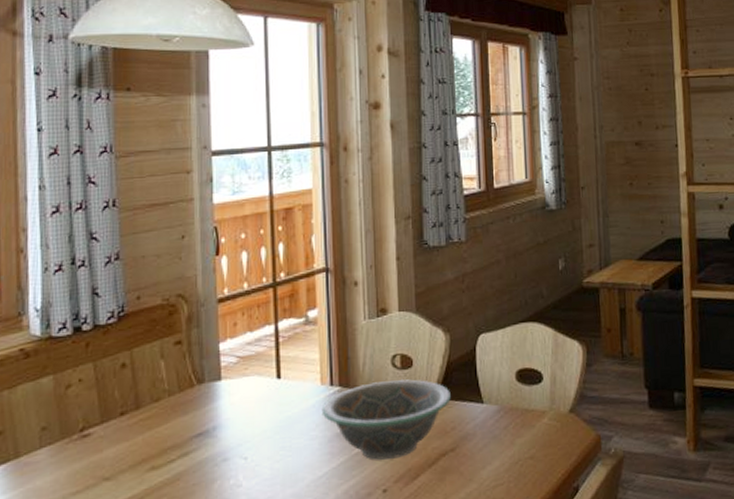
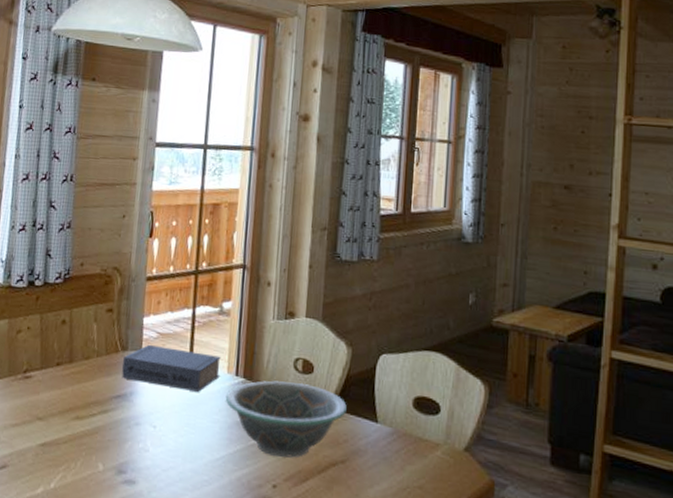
book: none [201,368,314,414] -> present [122,344,221,392]

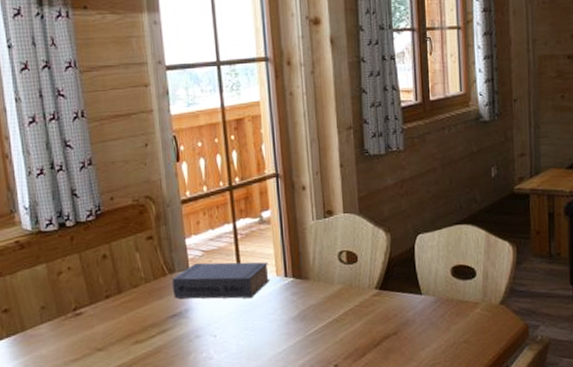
decorative bowl: present [225,380,347,458] -> none [278,272,392,341]

